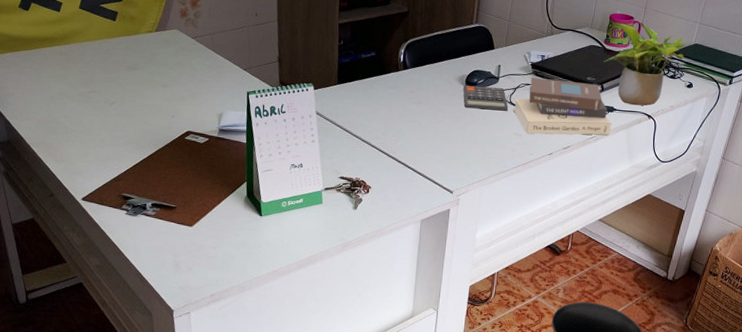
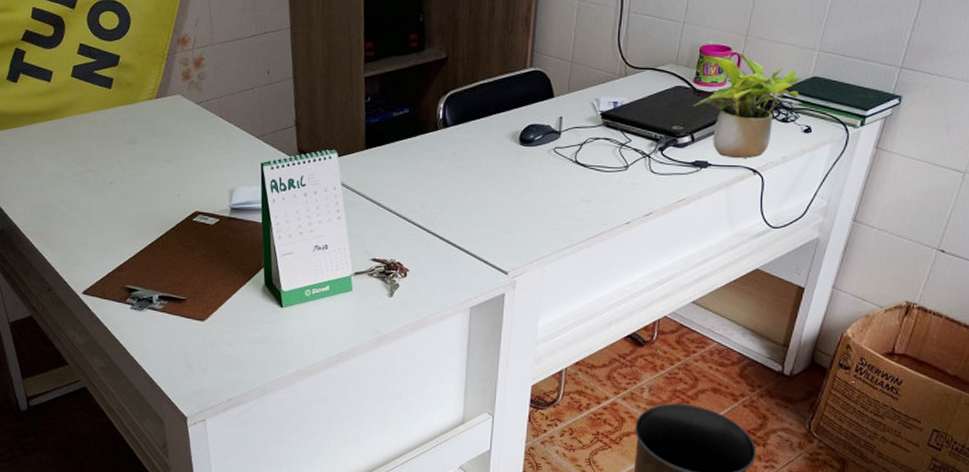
calculator: present [463,86,509,111] -> none [516,143,574,173]
books: present [513,77,611,135] -> none [579,129,705,199]

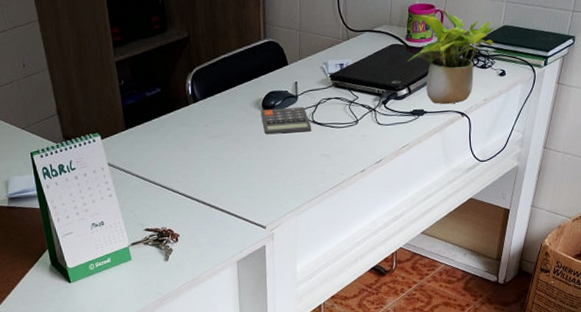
calculator: none [516,143,574,173] -> present [260,106,312,135]

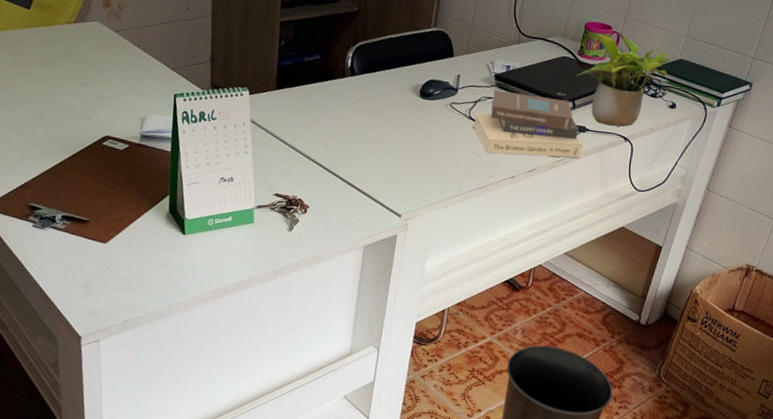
calculator: present [260,106,312,135] -> none [416,96,467,127]
books: none [316,87,424,152] -> present [472,89,583,158]

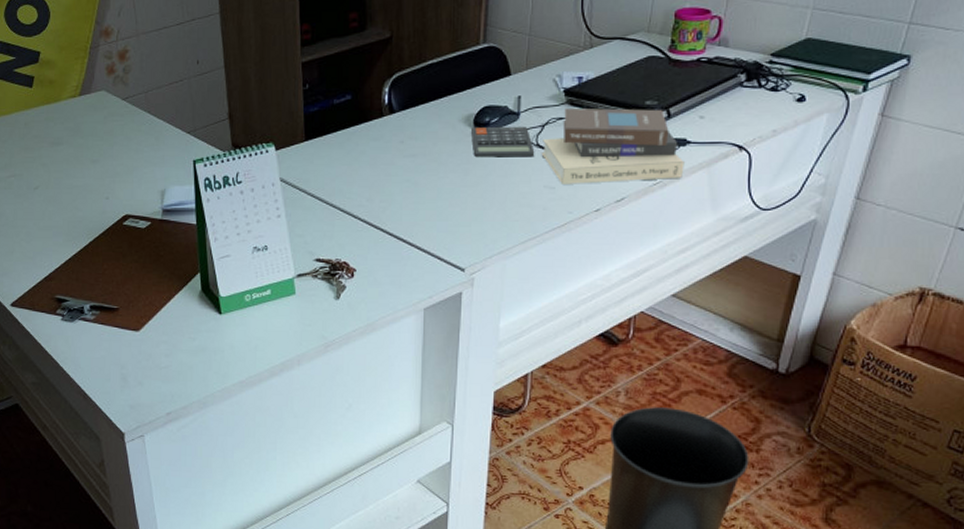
calculator: none [416,96,467,127] -> present [470,126,535,158]
potted plant: present [576,32,670,127] -> none [669,15,792,134]

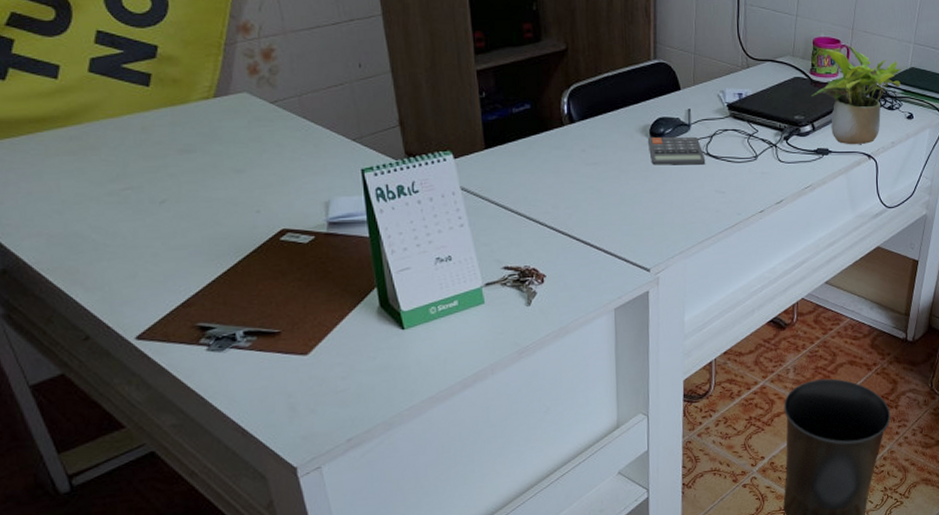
books: present [541,107,684,184] -> none [711,120,828,189]
potted plant: none [669,15,792,134] -> present [811,45,901,145]

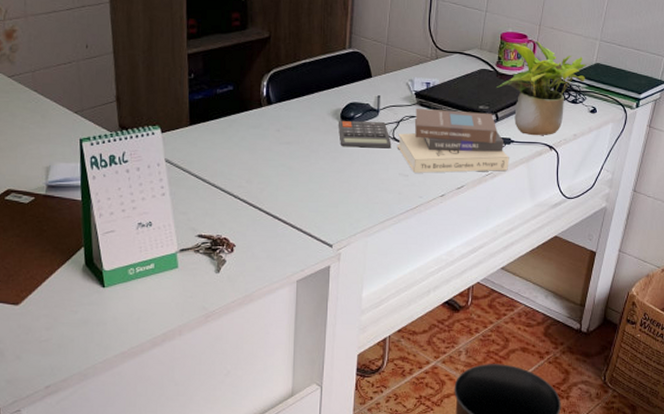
books: none [711,120,828,189] -> present [397,108,509,173]

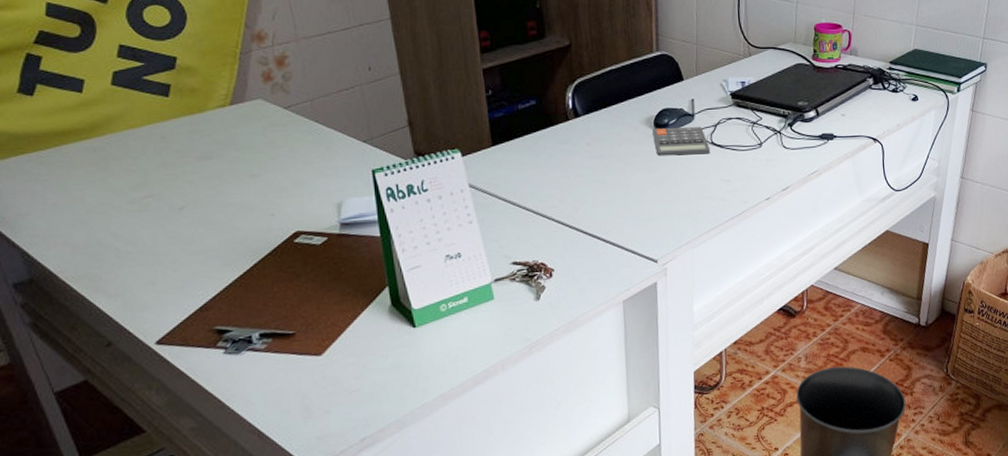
books: present [397,108,509,173] -> none [716,109,834,177]
potted plant: present [497,40,586,136] -> none [814,29,904,129]

